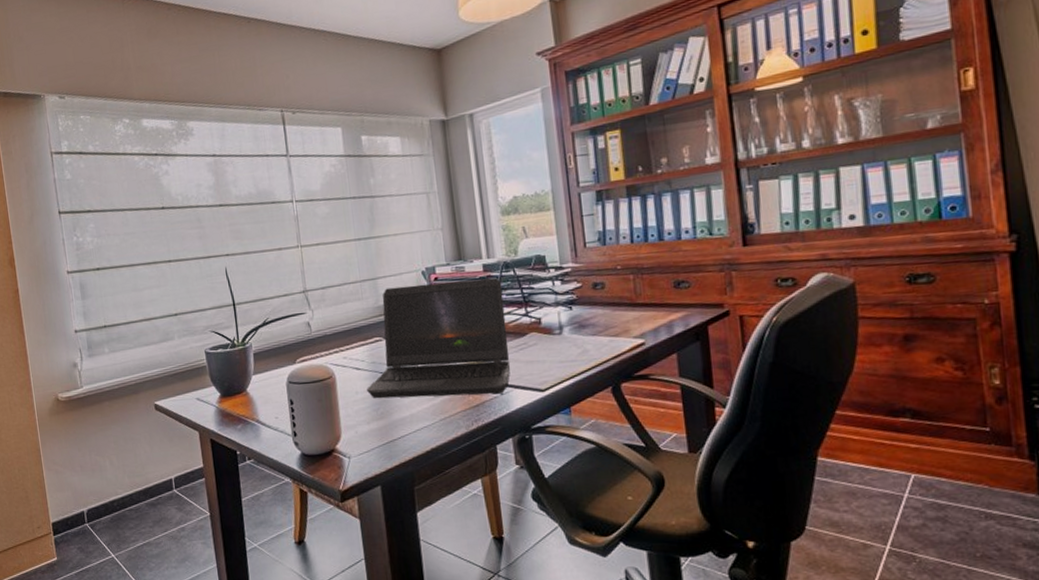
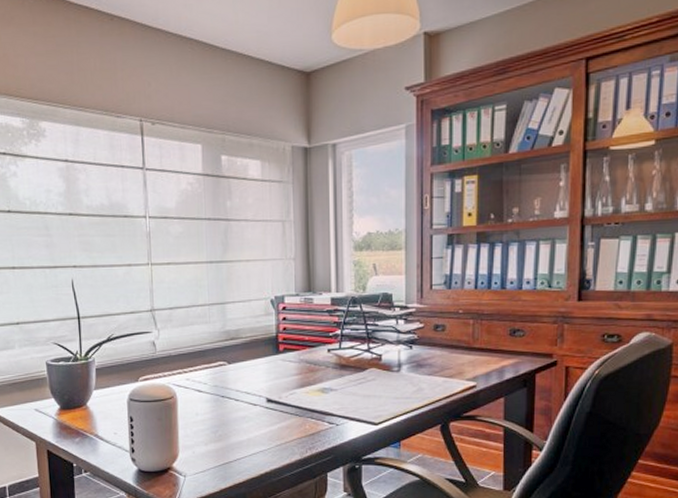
laptop computer: present [367,277,511,399] -> none [207,312,348,425]

